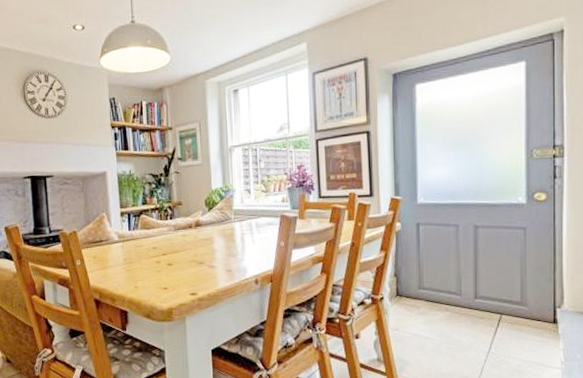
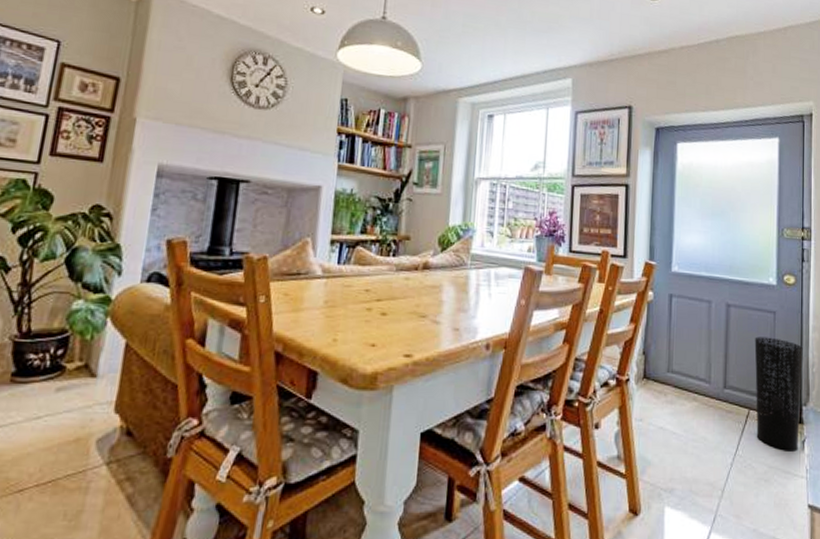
umbrella stand: none [505,251,556,347] -> present [754,336,803,452]

